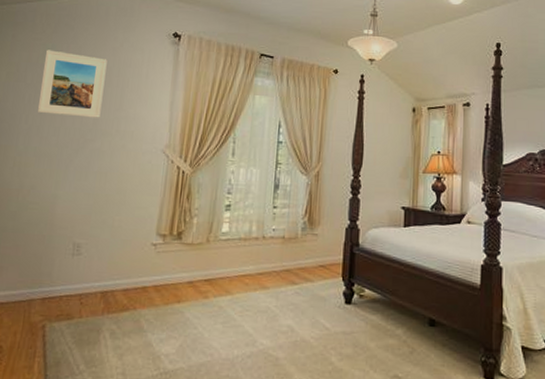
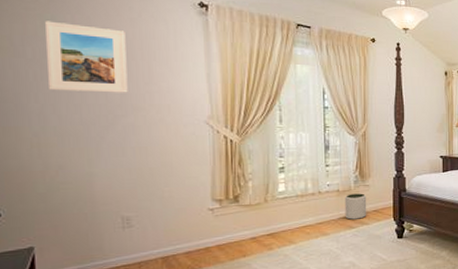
plant pot: none [288,242,314,274] -> present [344,193,367,220]

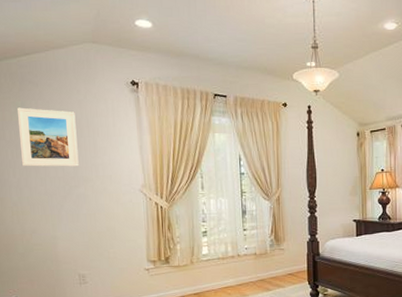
plant pot: present [344,193,367,220] -> none [261,257,283,282]

